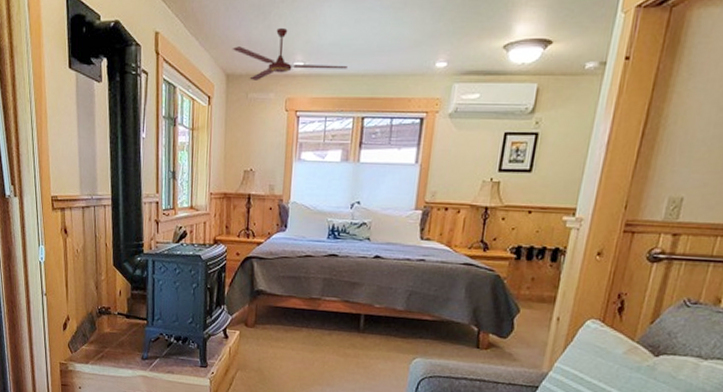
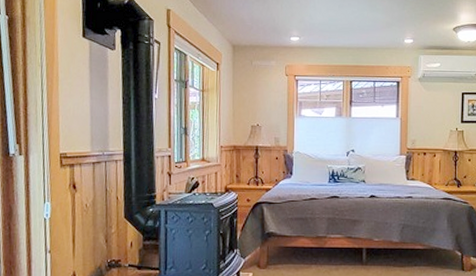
ceiling fan: present [232,28,347,80] -> none [237,10,335,51]

